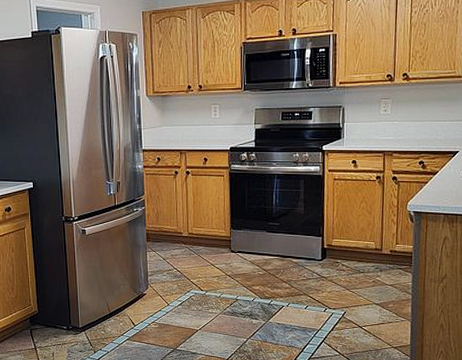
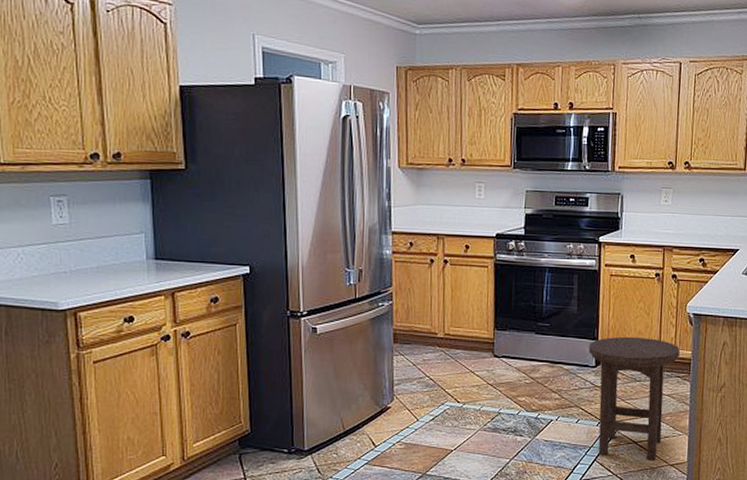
stool: none [315,233,401,343] -> present [589,336,680,460]

